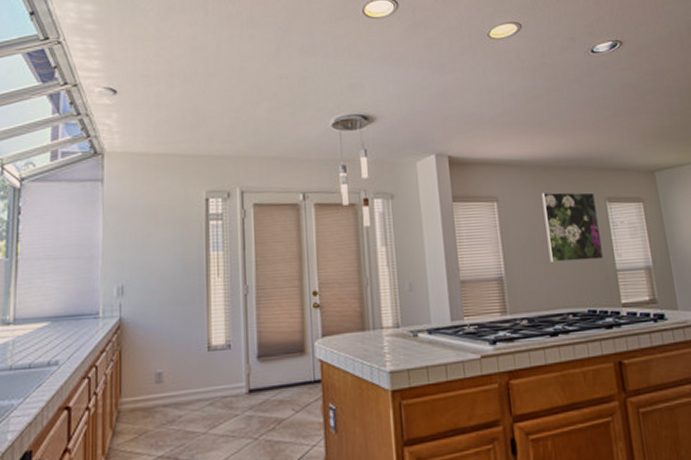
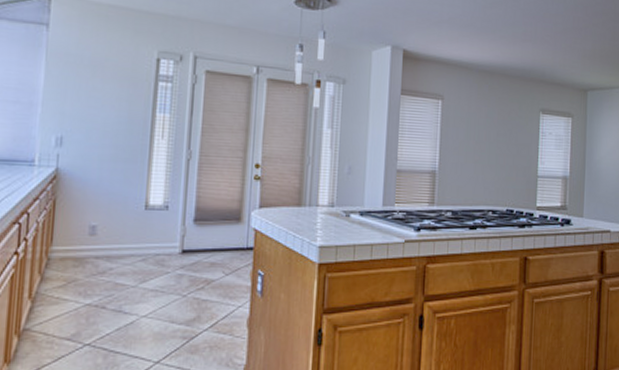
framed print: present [541,192,603,262] -> none [481,97,530,165]

